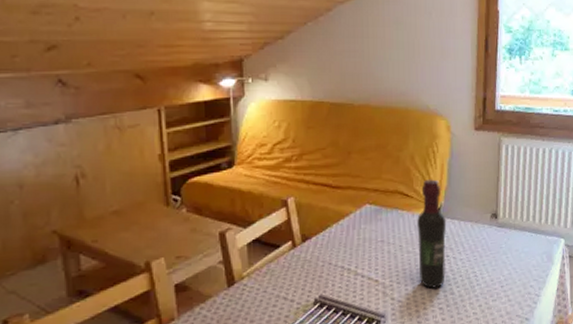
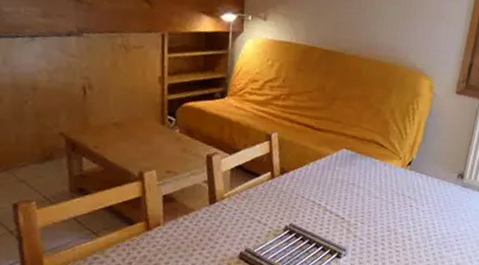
wine bottle: present [417,179,447,289] -> none [382,134,415,233]

